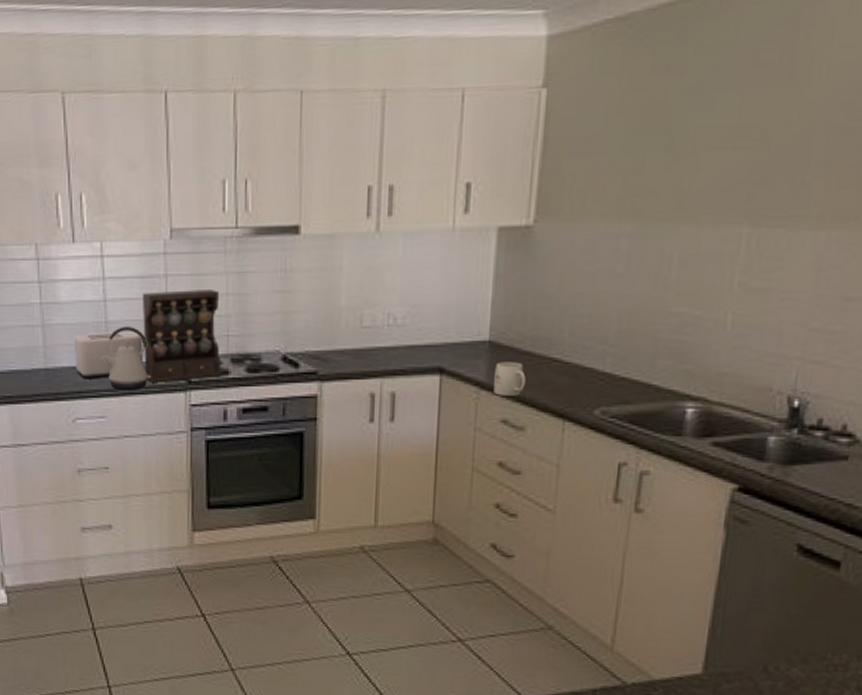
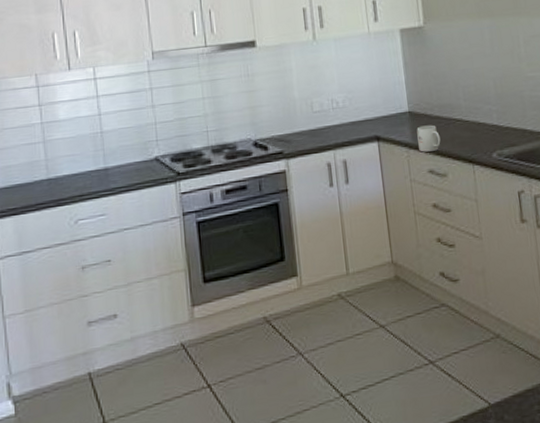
toaster: present [73,331,144,379] -> none [72,137,136,184]
kettle: present [102,327,151,391] -> none [99,133,144,190]
spice rack: present [143,290,220,383] -> none [132,96,204,179]

